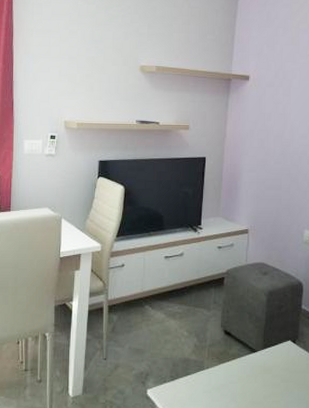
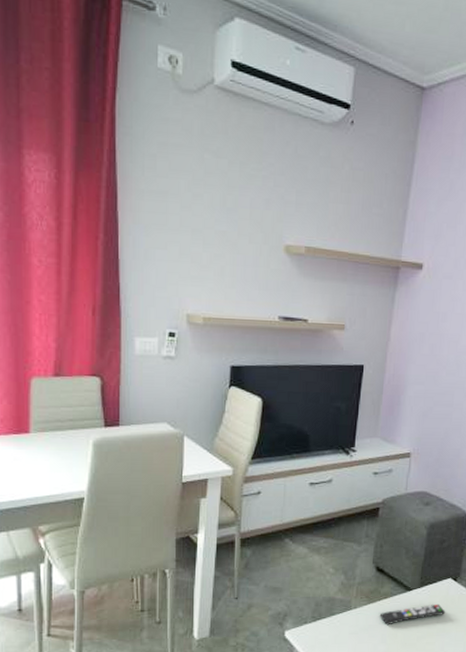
remote control: none [229,364,288,385] -> present [379,603,446,626]

